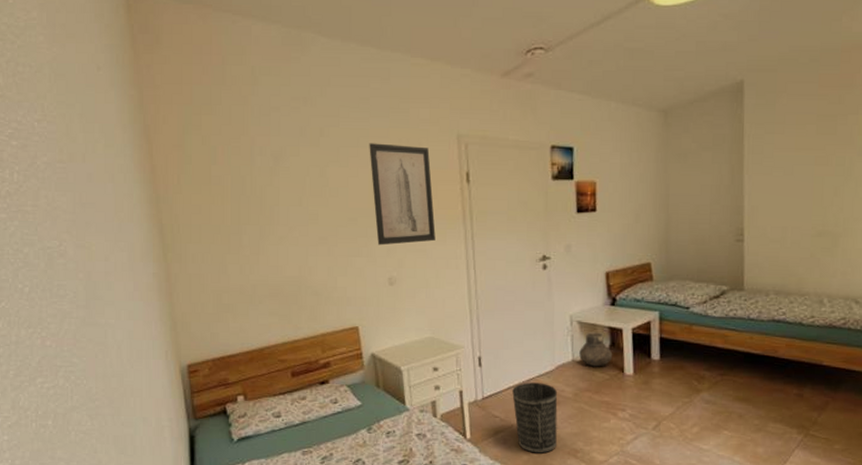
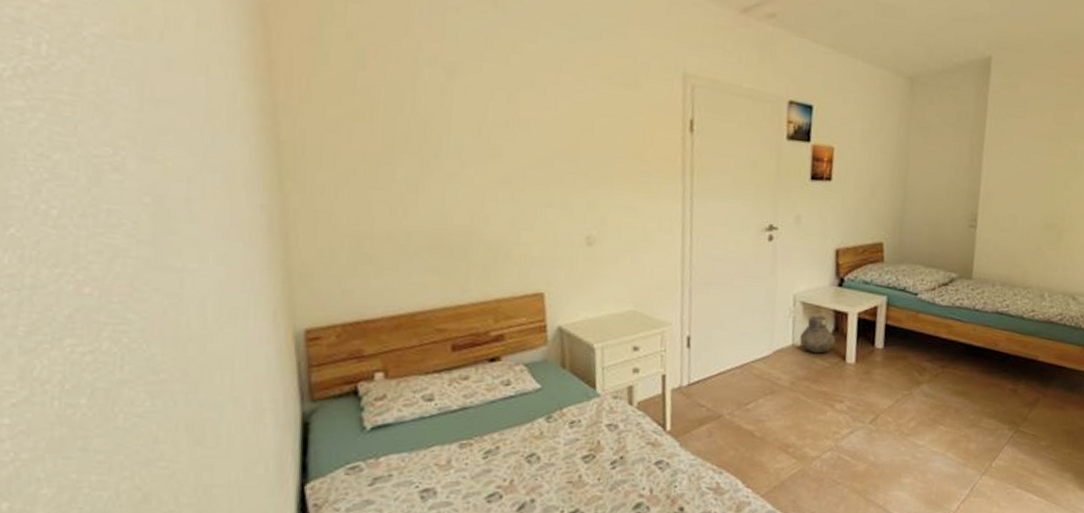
wall art: present [369,143,436,246] -> none [573,69,649,198]
wastebasket: present [512,382,558,454] -> none [722,368,773,448]

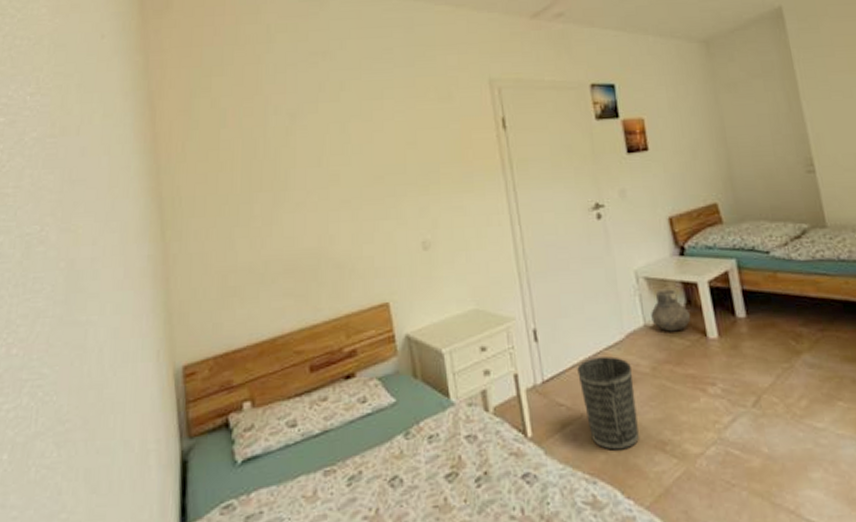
wastebasket: none [722,368,773,448] -> present [577,356,639,450]

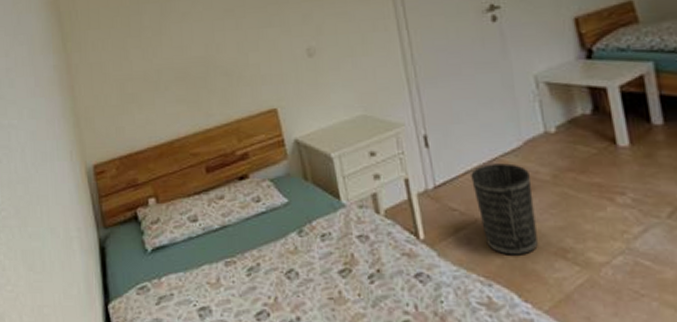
vase: present [651,288,691,332] -> none [552,93,599,139]

